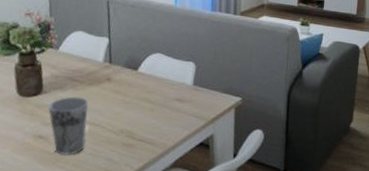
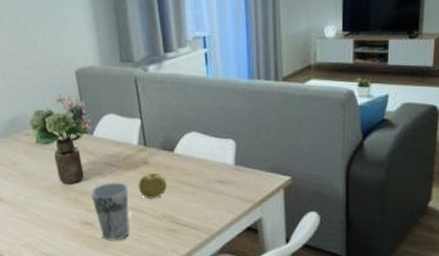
fruit: none [98,89,128,115] -> present [138,172,167,200]

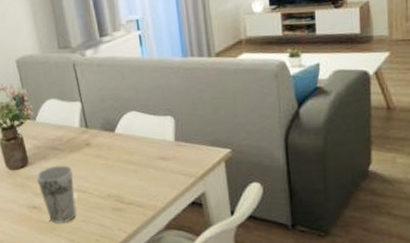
fruit: present [138,172,167,200] -> none [82,153,110,181]

